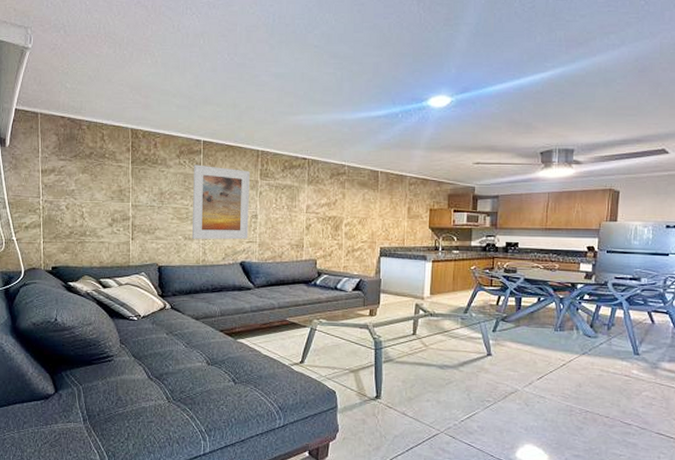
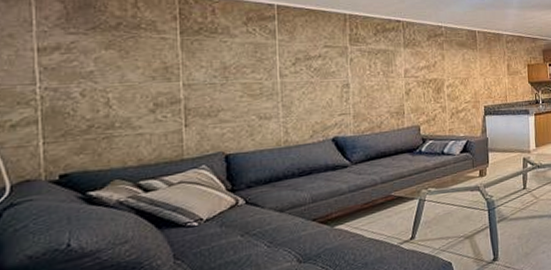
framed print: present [192,164,250,240] -> none [267,32,340,118]

